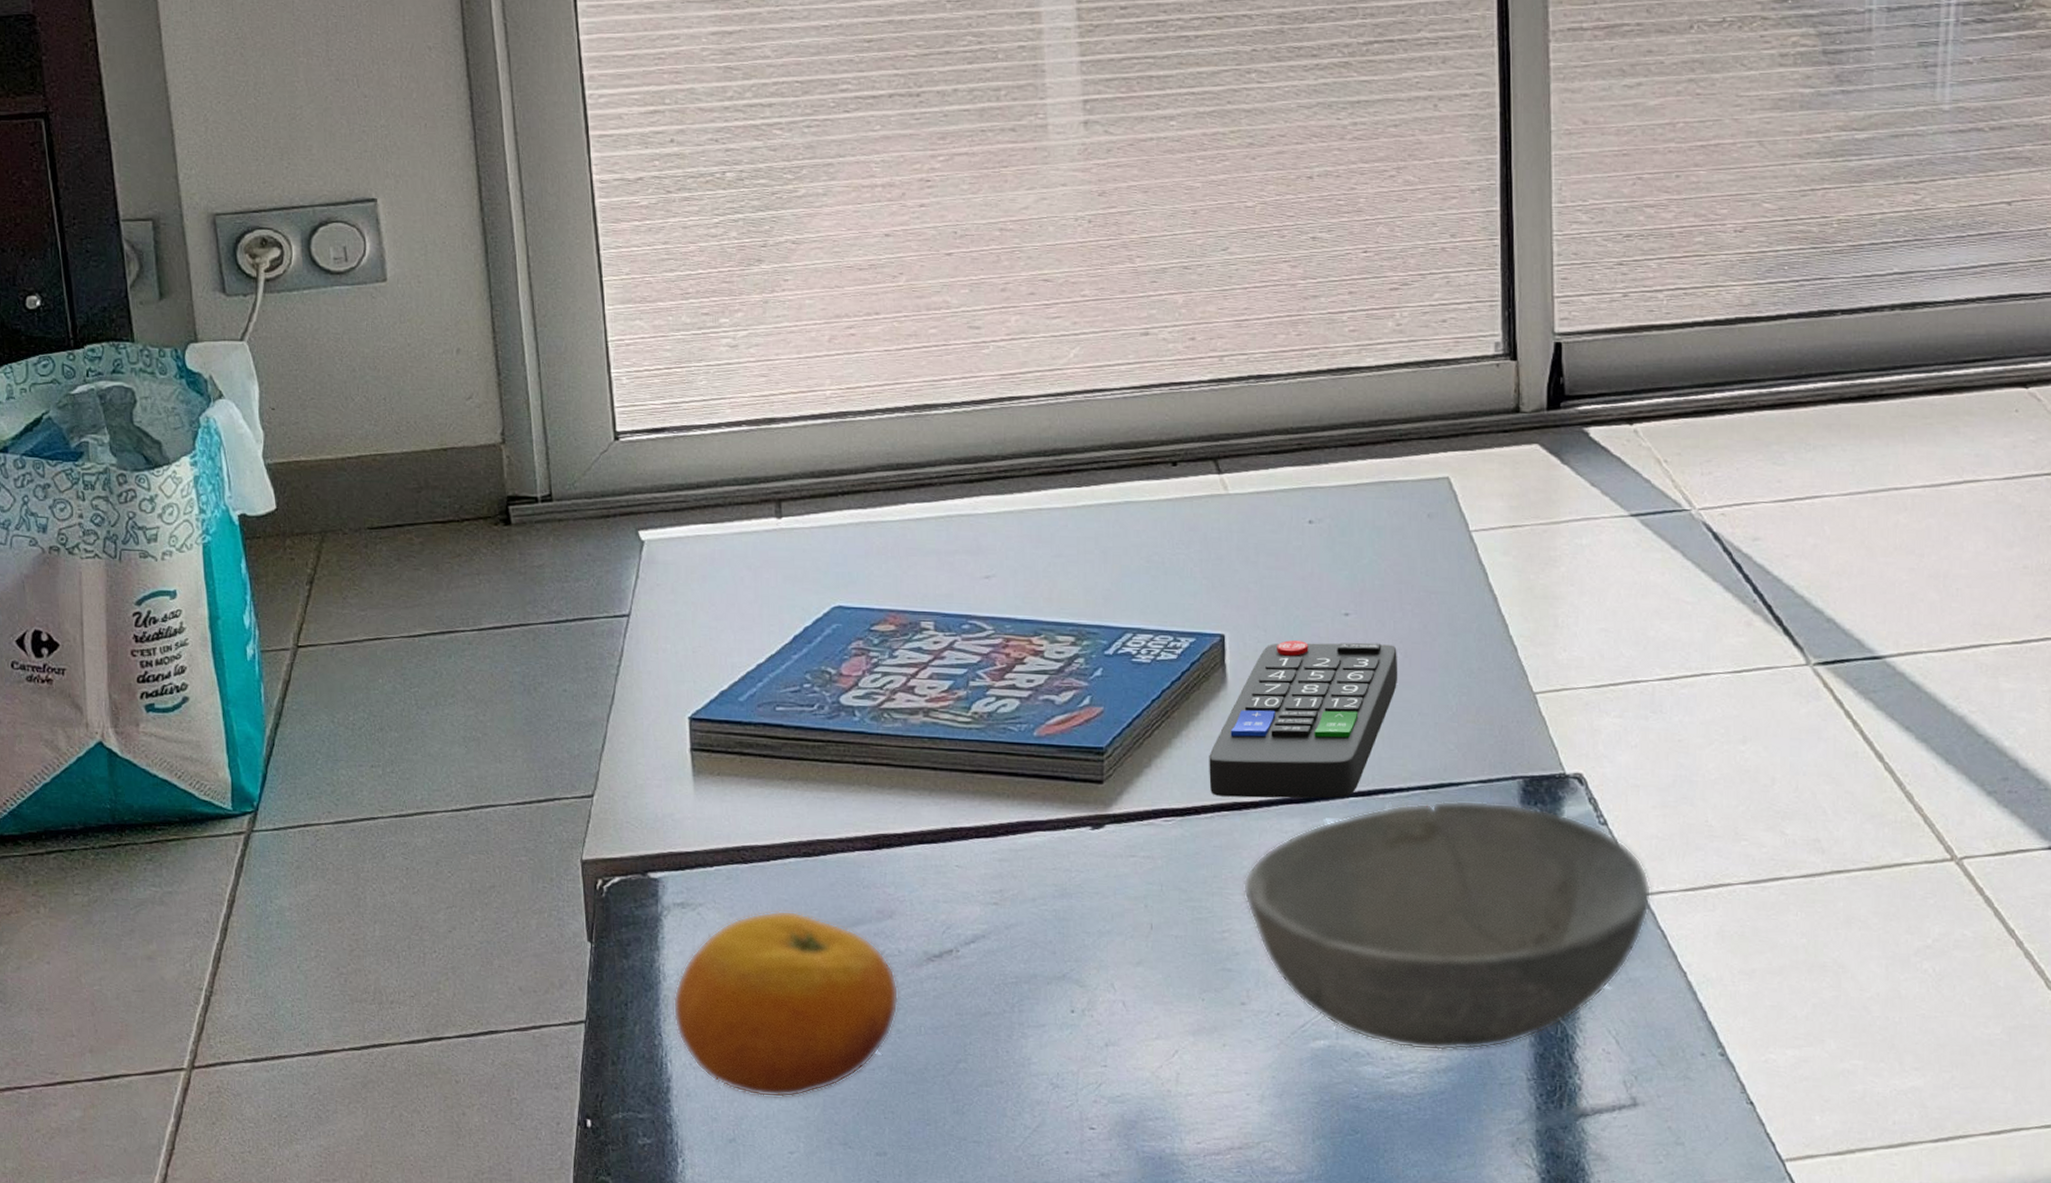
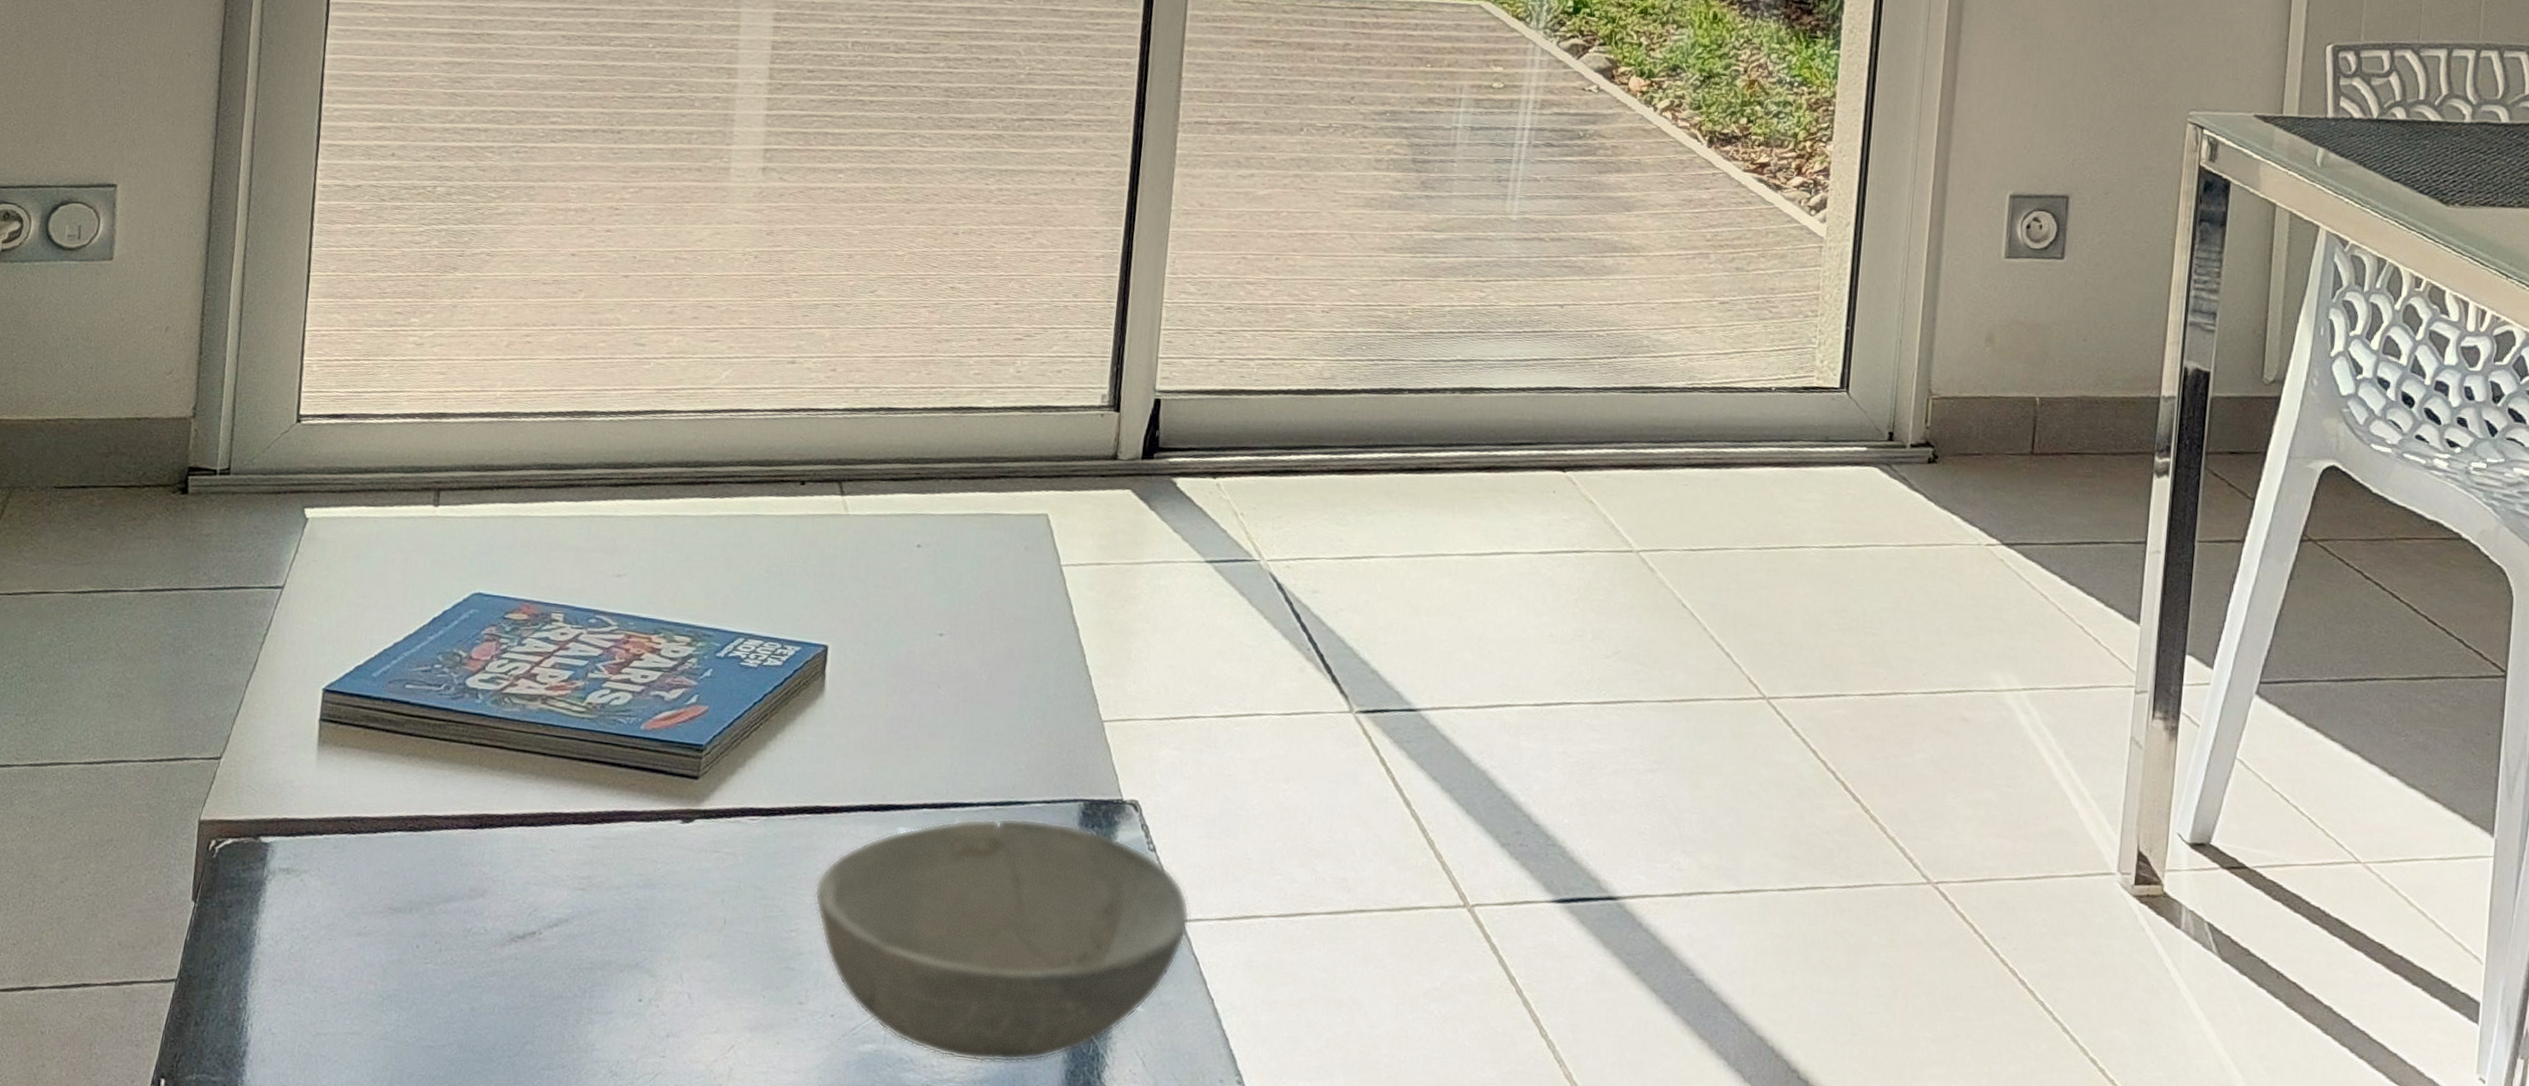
fruit: present [673,910,899,1098] -> none [261,882,480,1069]
remote control: present [1209,640,1398,799] -> none [796,655,983,809]

